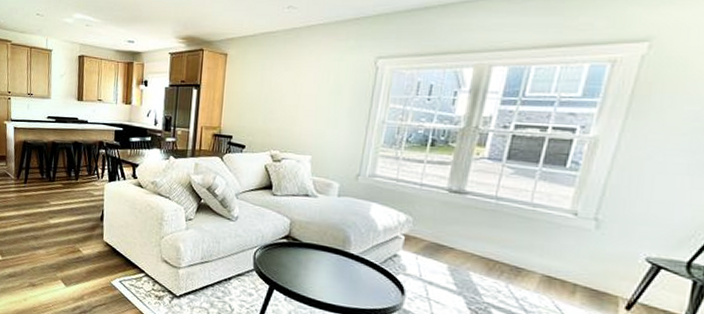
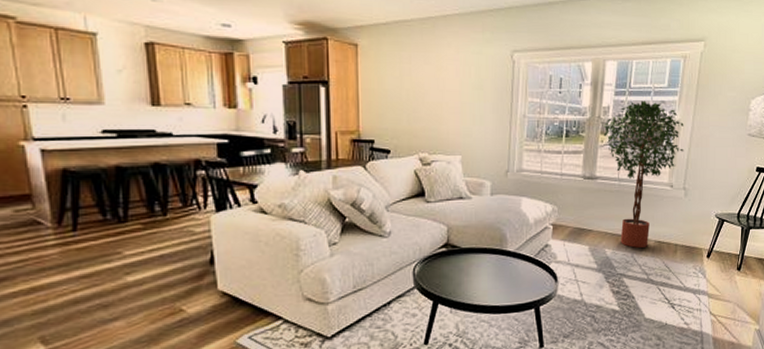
potted tree: none [479,111,603,280] -> present [602,100,684,248]

